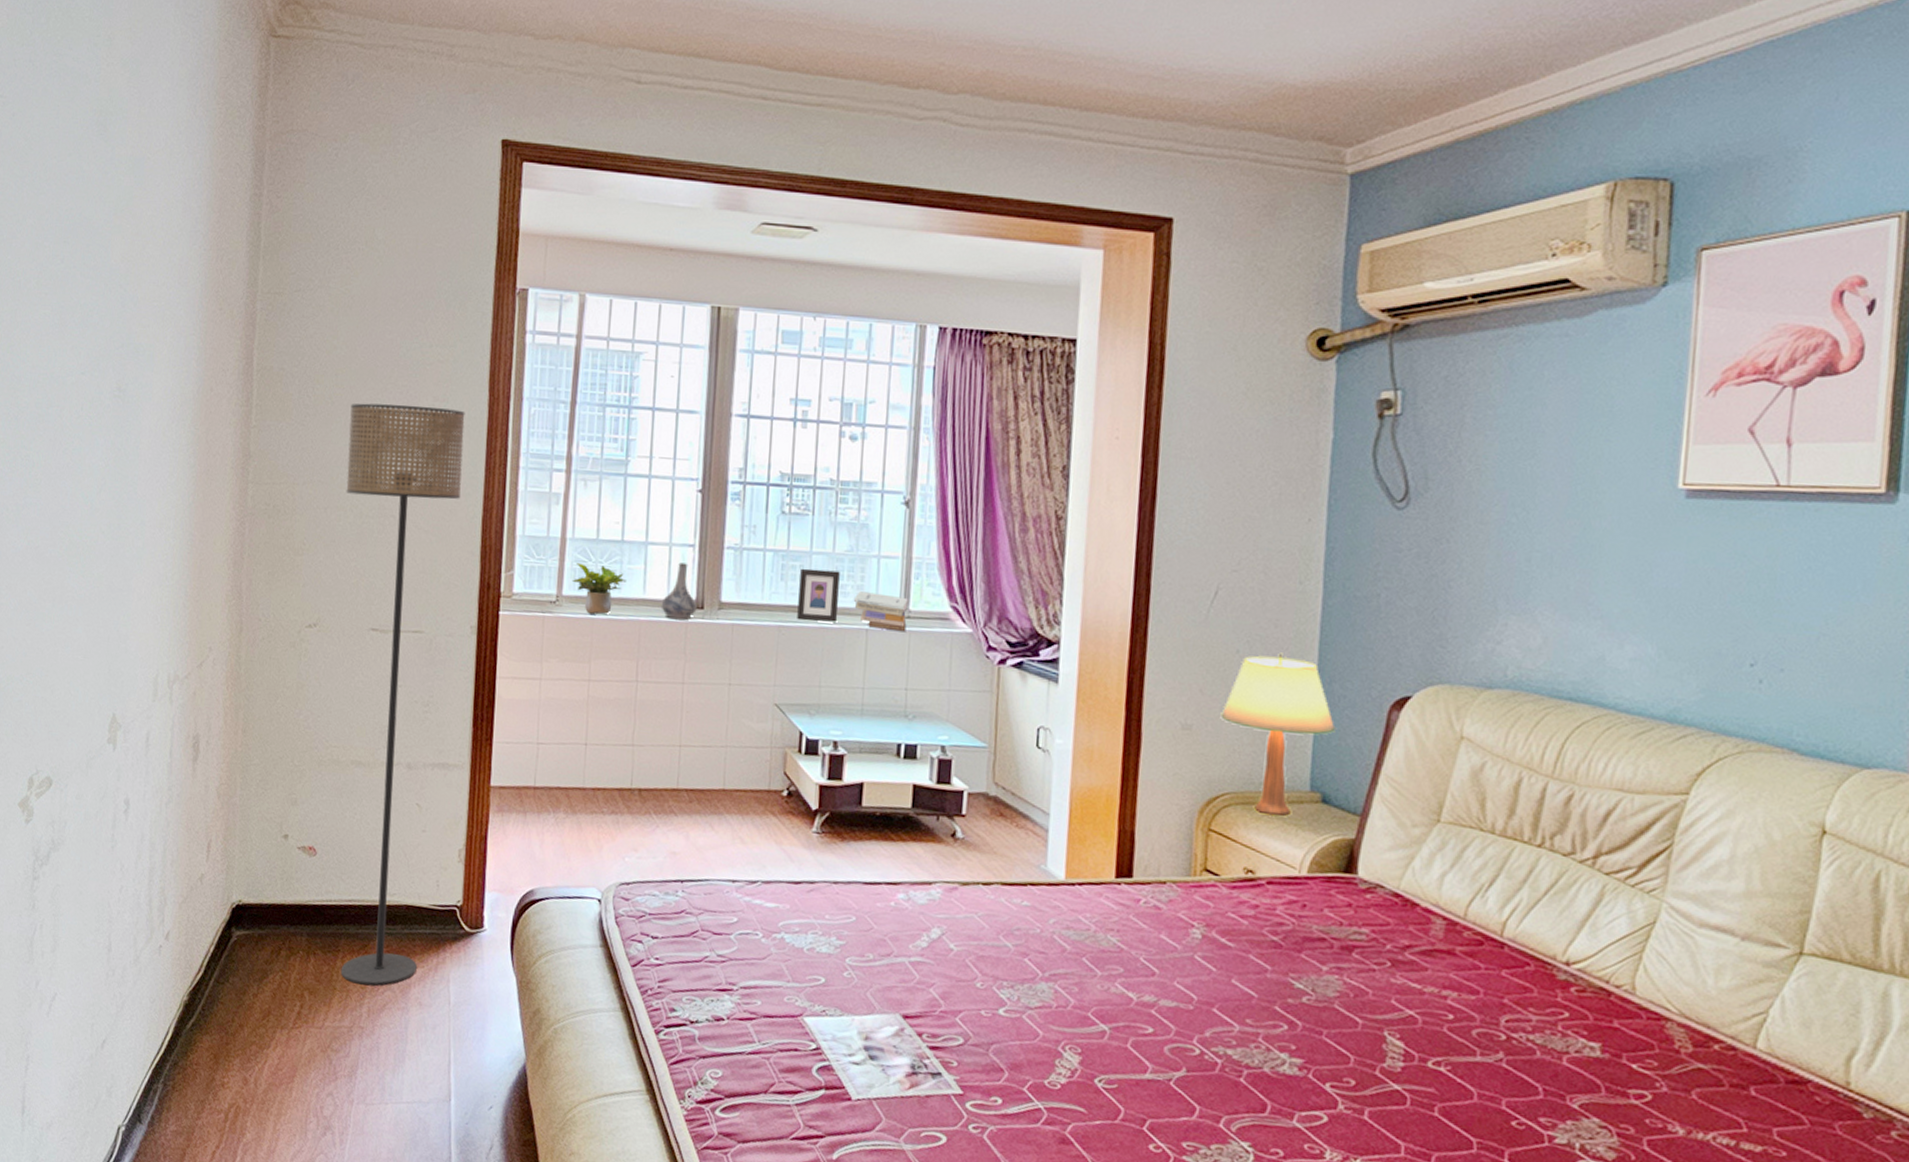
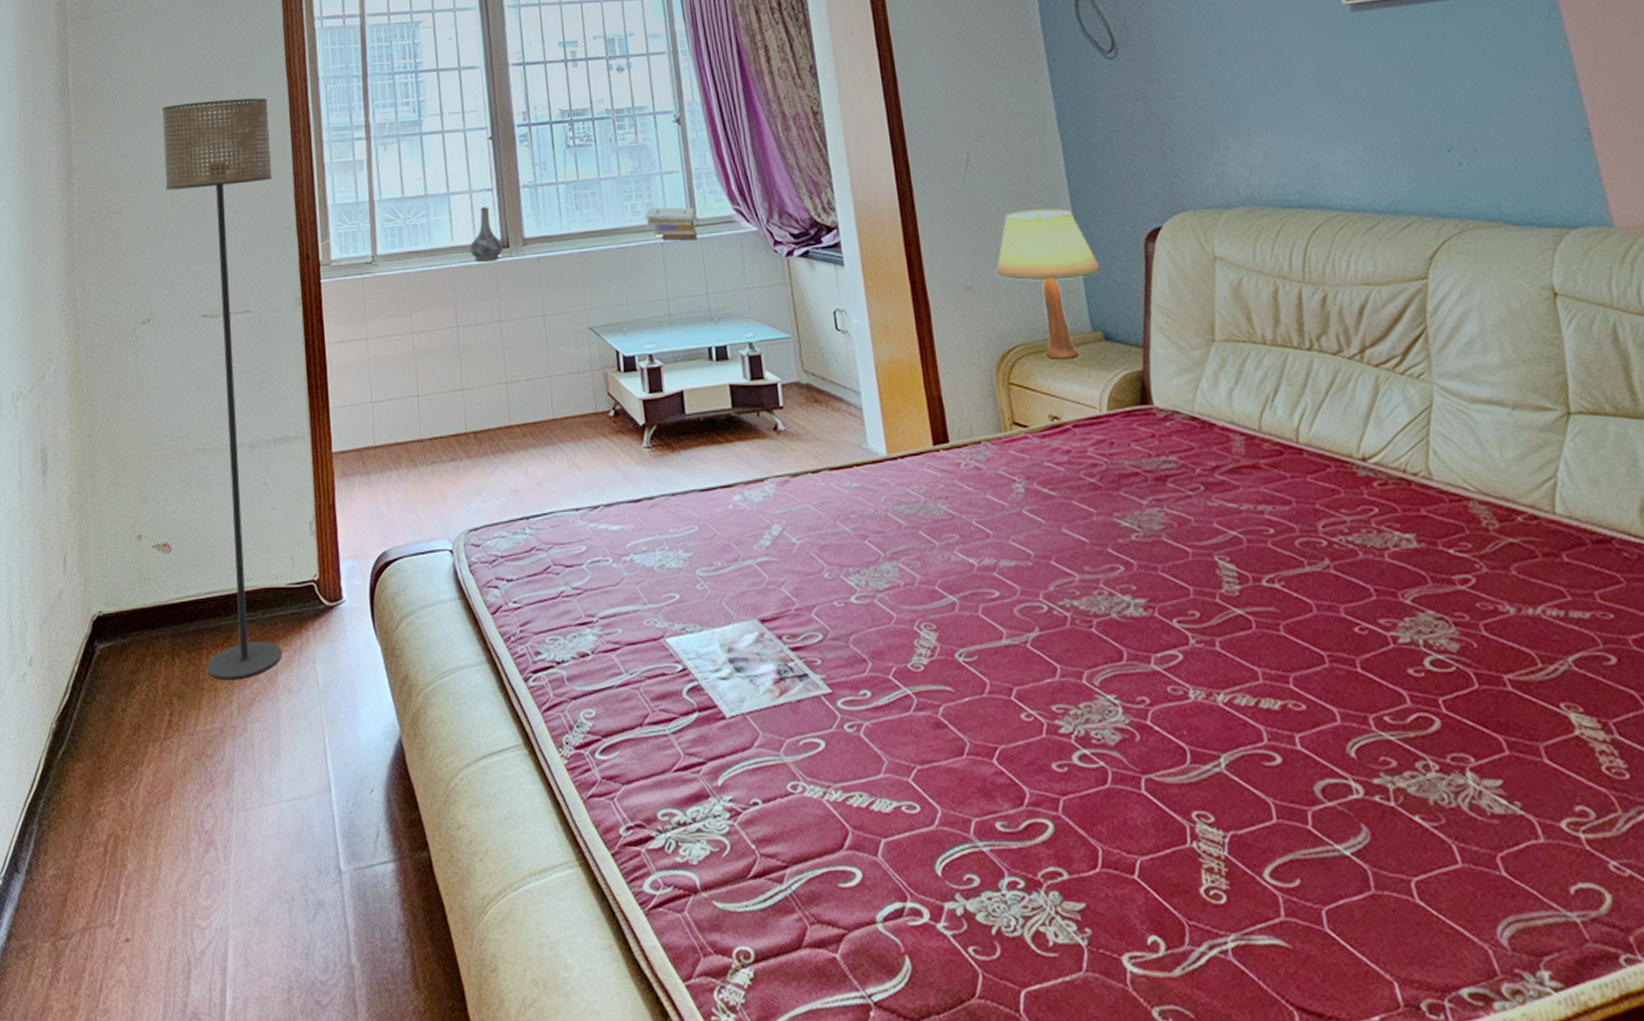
potted plant: present [571,563,627,615] -> none [384,221,435,269]
picture frame: present [797,568,840,622] -> none [592,192,634,244]

